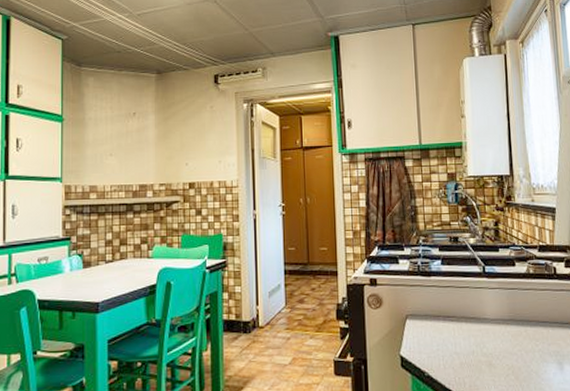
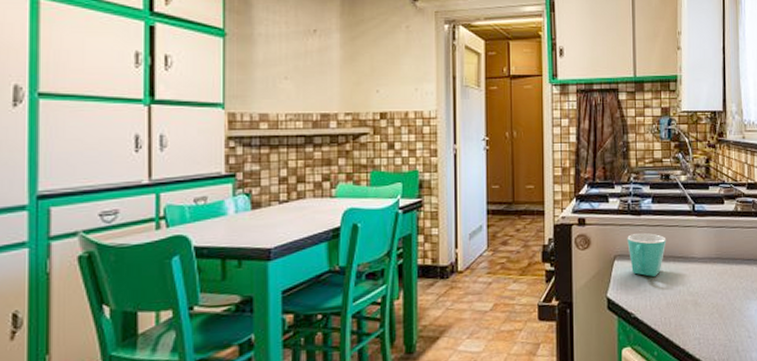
mug: none [418,294,458,336] -> present [627,233,667,277]

